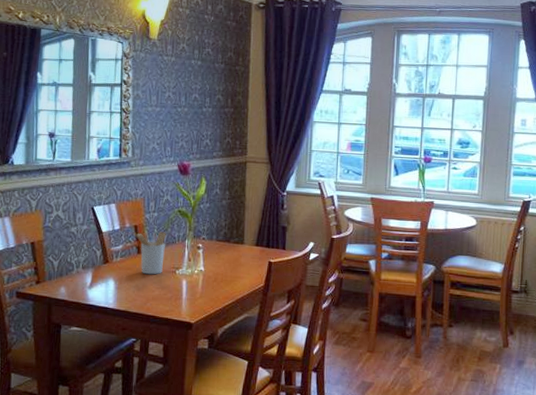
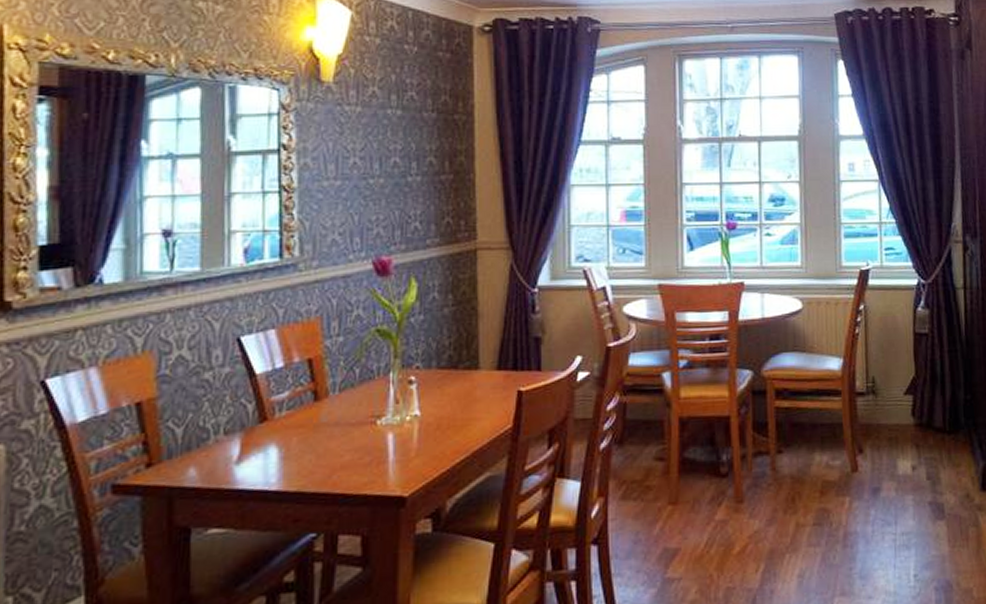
utensil holder: present [133,231,167,275] -> none [306,363,360,432]

